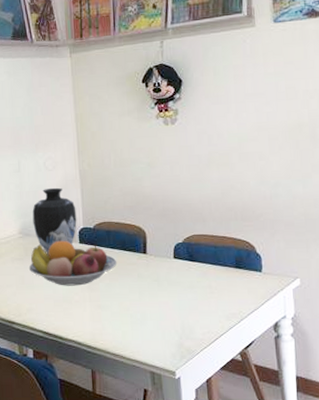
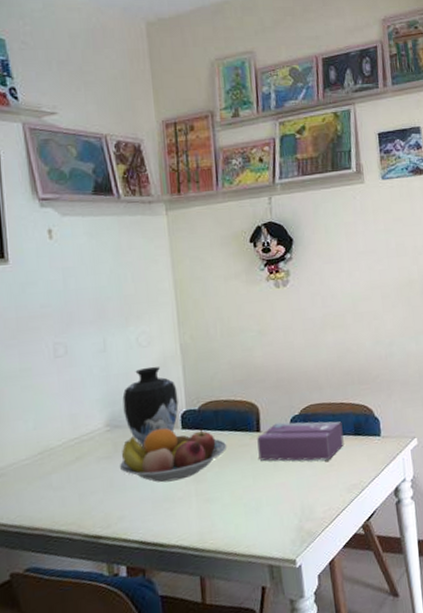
tissue box: none [144,248,225,288] -> present [257,421,344,461]

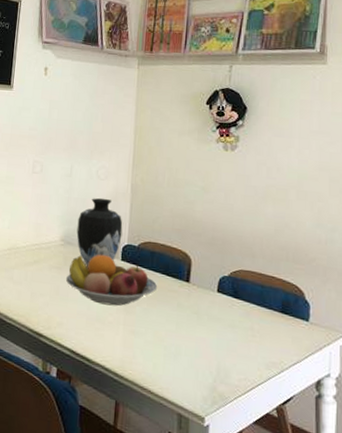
tissue box: present [257,421,344,461] -> none [184,278,270,330]

